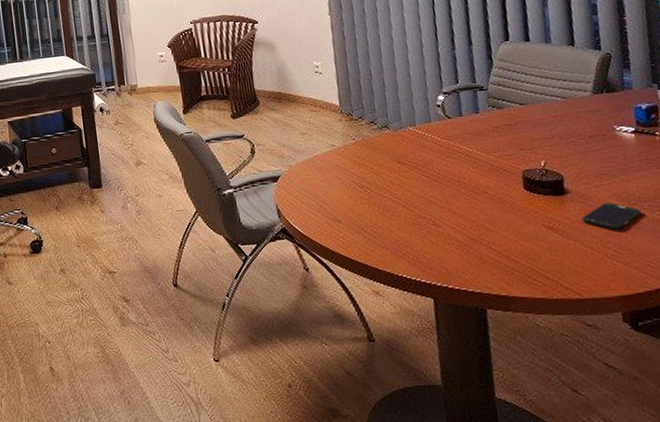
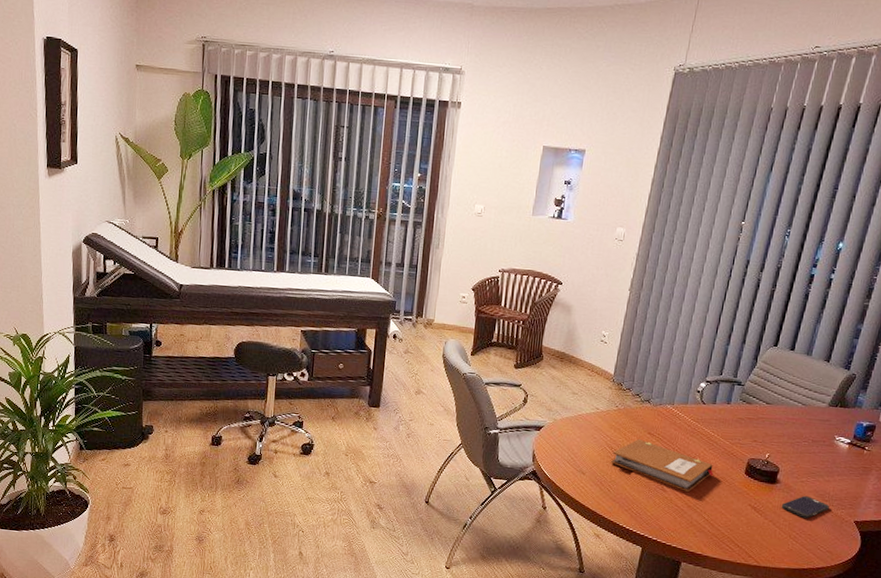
notebook: none [364,170,488,223] -> present [611,438,713,493]

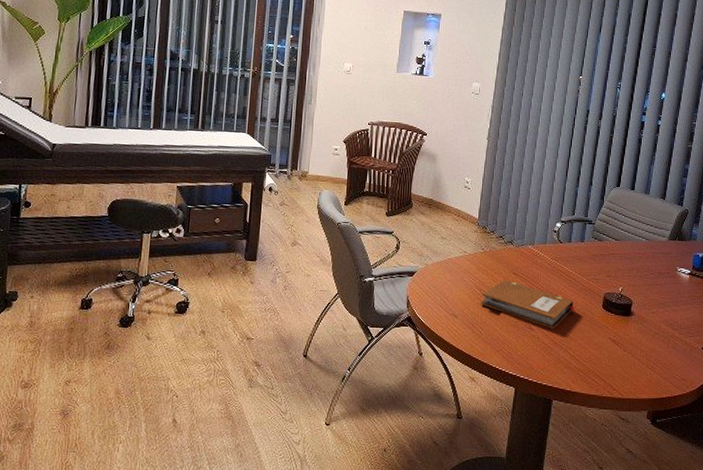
smartphone: present [781,496,830,518] -> none [637,326,679,348]

